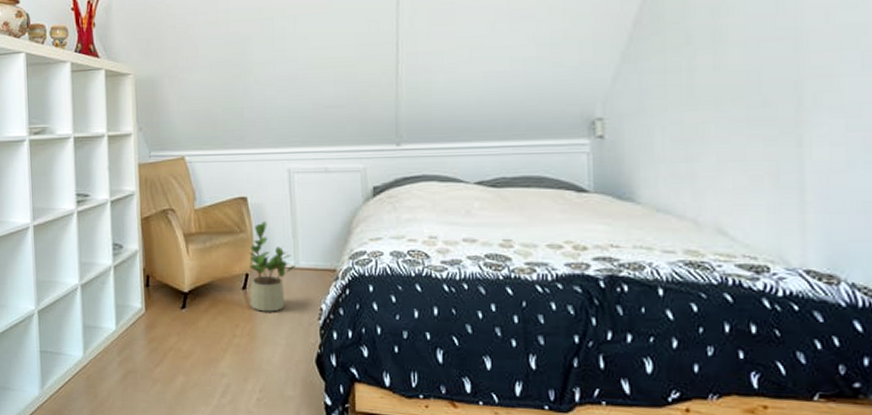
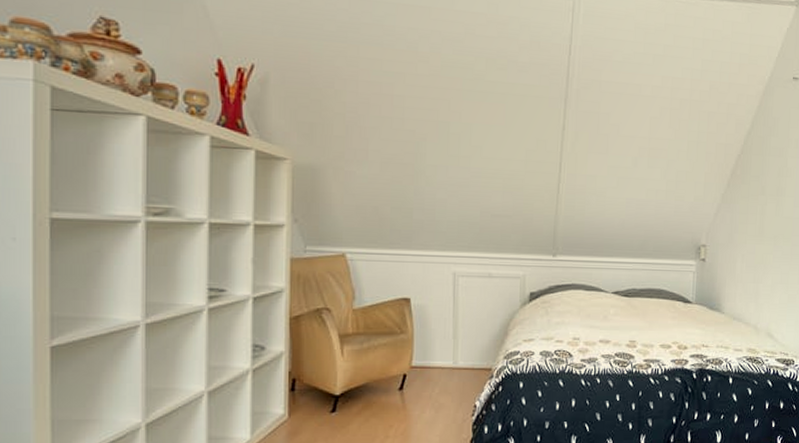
potted plant: present [249,222,296,312] -> none [406,323,454,411]

